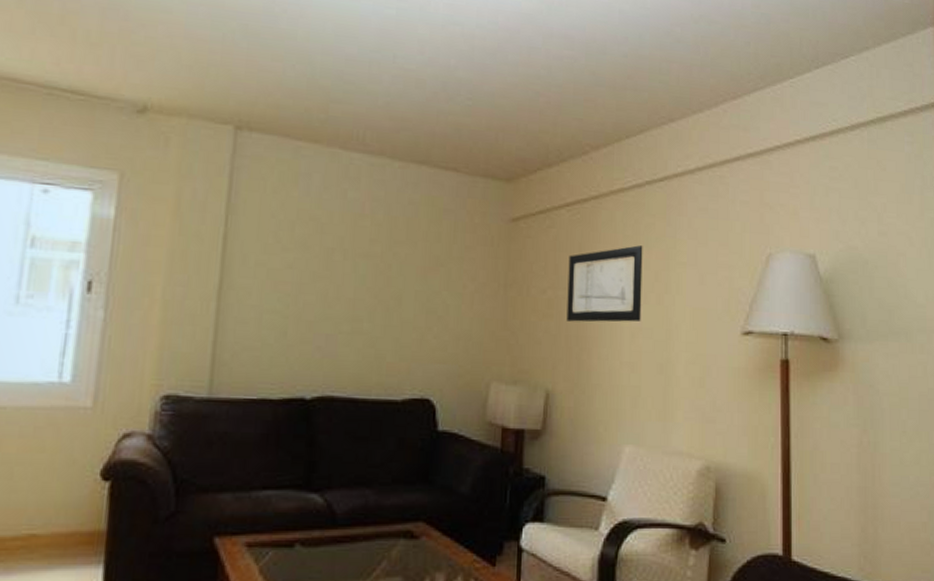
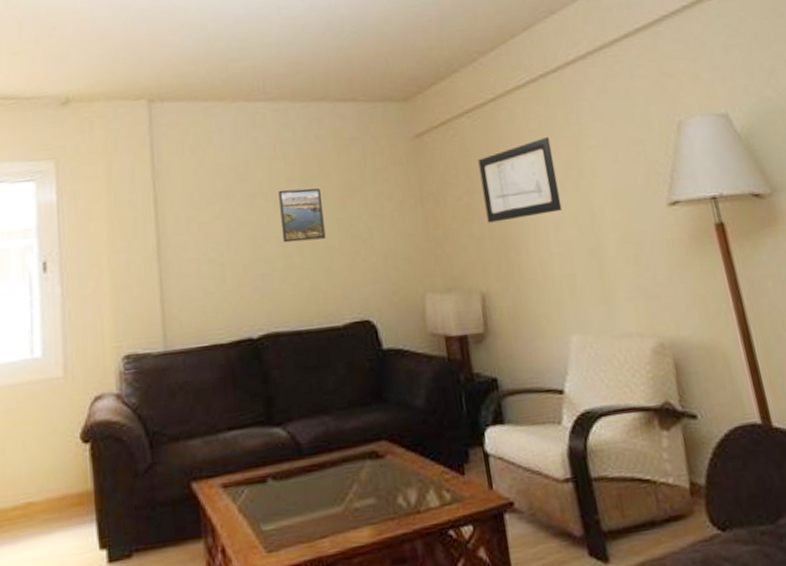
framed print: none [354,249,403,308] -> present [278,188,326,243]

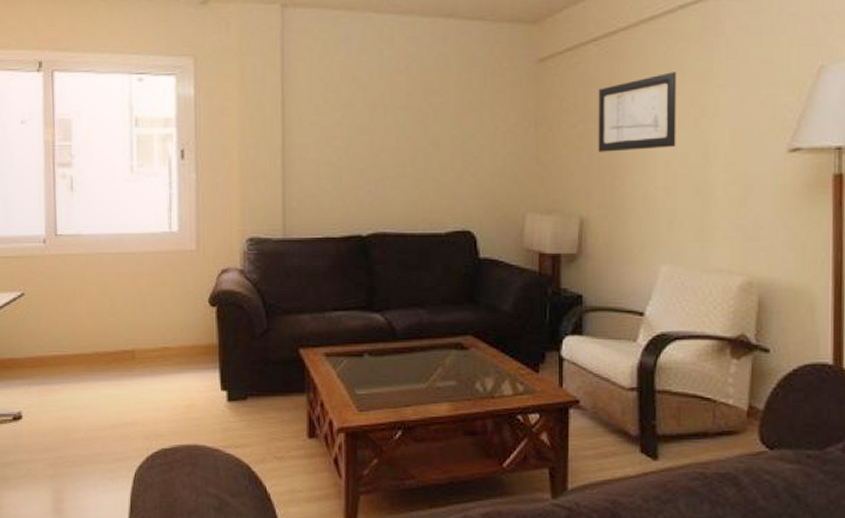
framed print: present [278,188,326,243] -> none [397,102,438,153]

